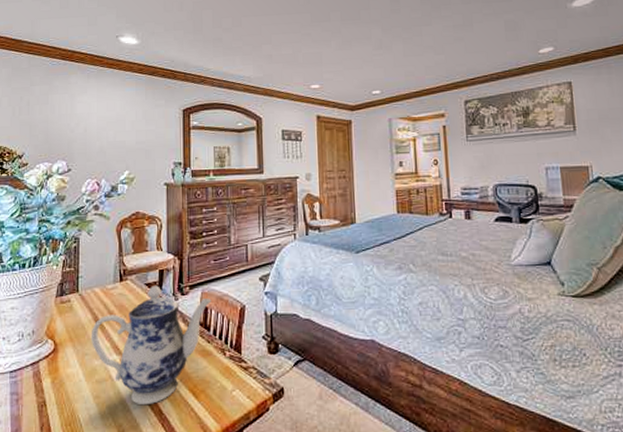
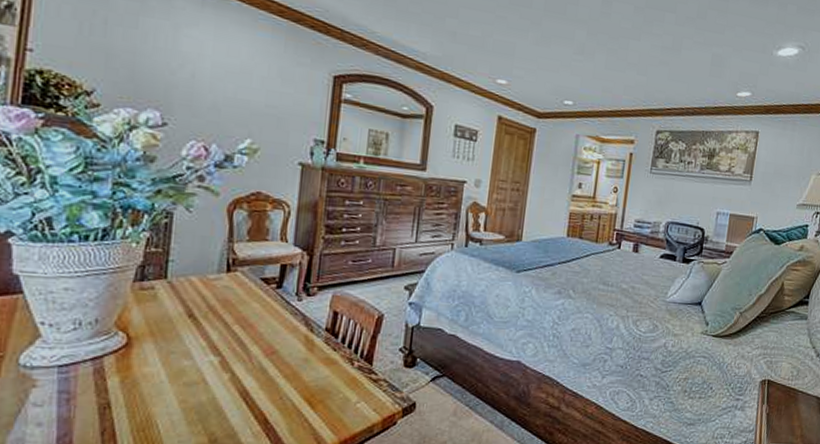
teapot: present [90,285,212,406] -> none [180,281,344,413]

